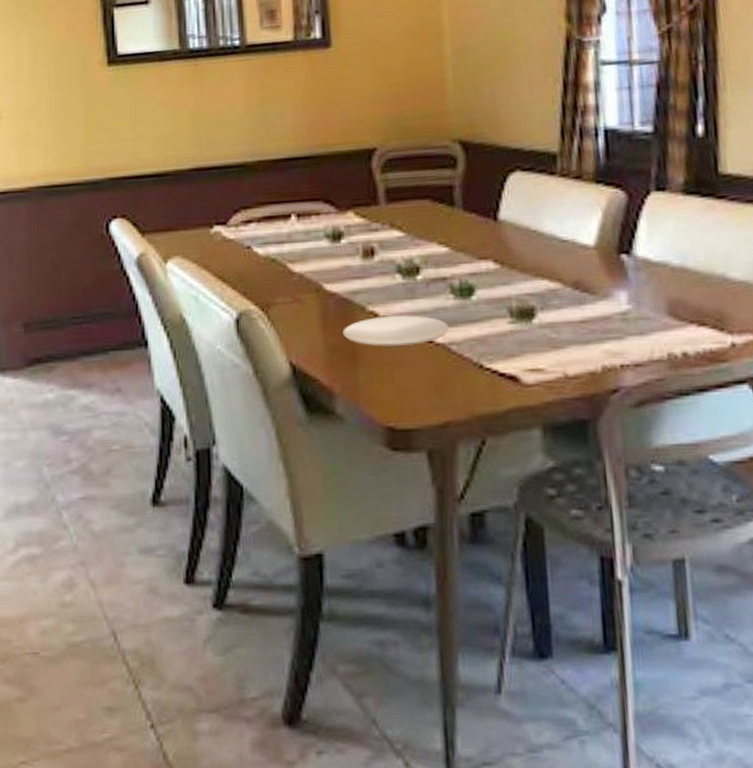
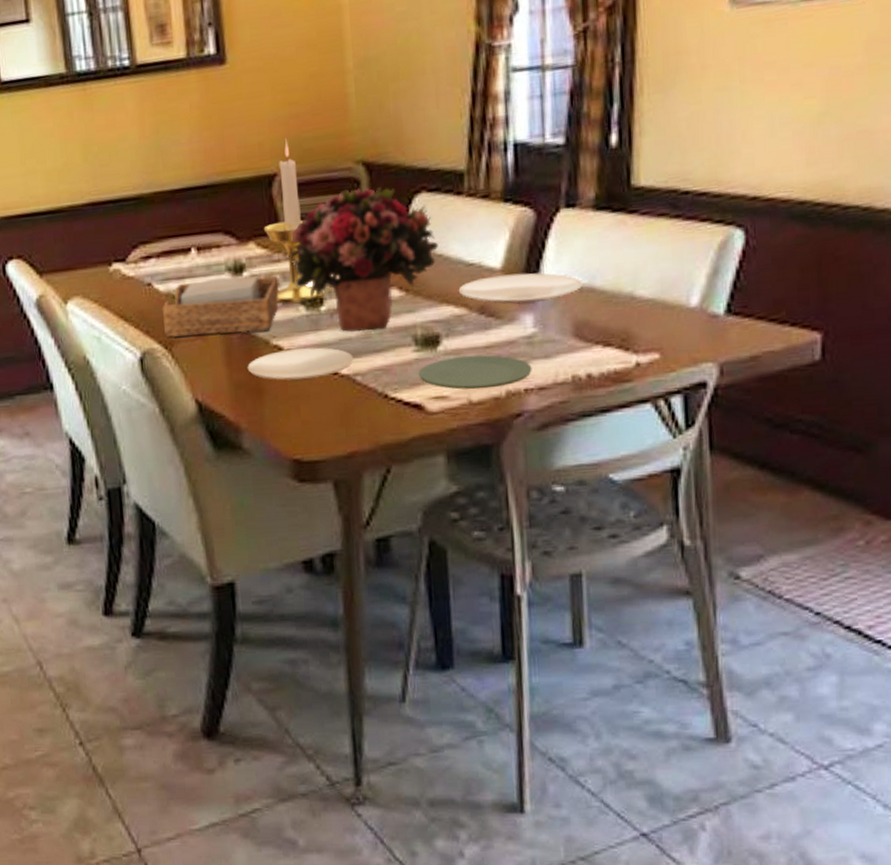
napkin holder: none [260,243,376,300] -> present [161,276,279,337]
candlestick: none [362,117,421,272] -> present [263,139,324,304]
bouquet: none [382,162,532,302] -> present [285,185,438,332]
plate: none [514,329,628,364] -> present [419,355,532,390]
plate: none [552,251,676,281] -> present [458,272,584,304]

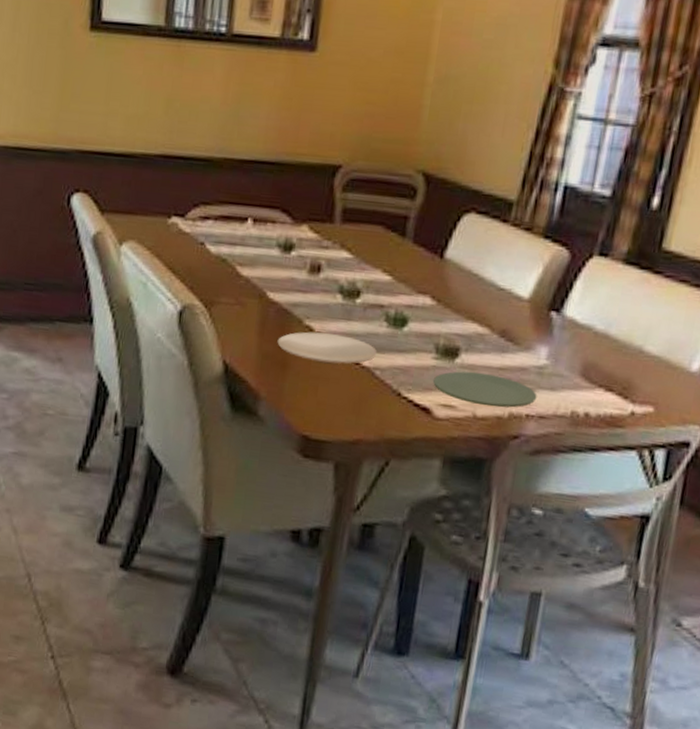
napkin holder: present [161,276,279,337] -> none [207,249,322,311]
candlestick: present [263,139,324,304] -> none [317,135,363,292]
bouquet: present [285,185,438,332] -> none [333,193,476,332]
plate: present [458,272,584,304] -> none [485,304,600,337]

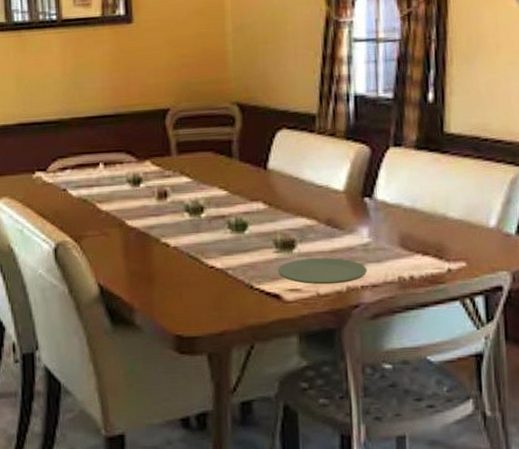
plate: present [277,331,378,365] -> none [141,246,227,272]

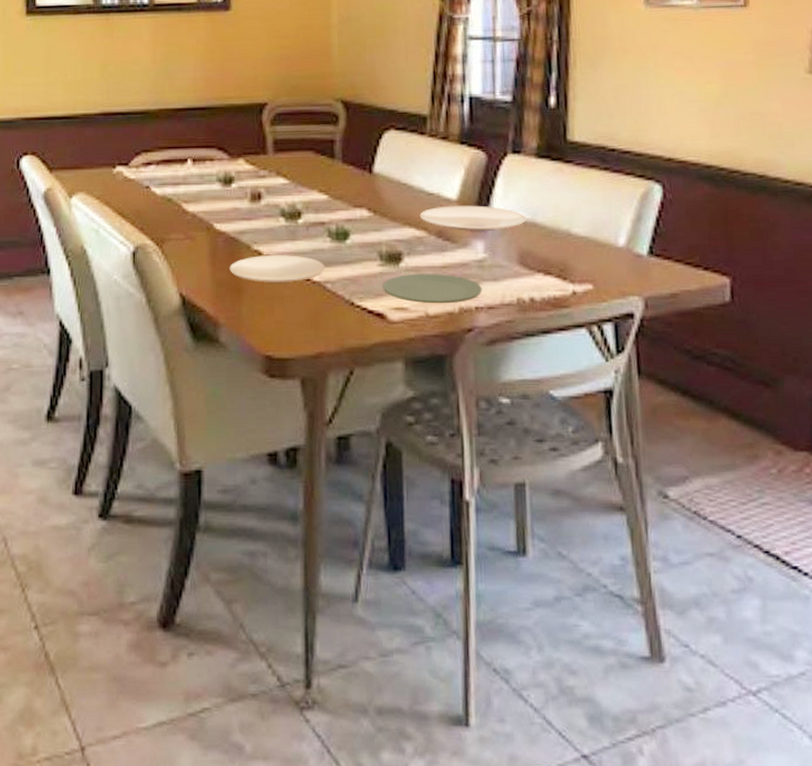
plate: none [141,246,227,272] -> present [229,255,325,284]
plate: none [310,195,407,219] -> present [419,205,527,231]

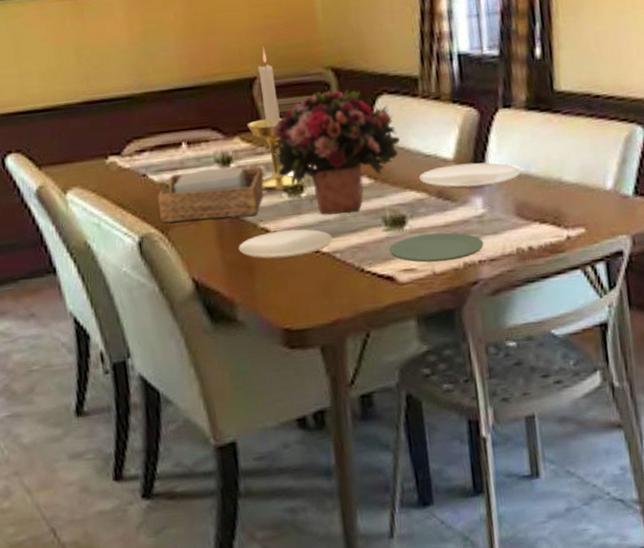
napkin holder: none [156,186,262,238] -> present [157,167,264,223]
candlestick: none [252,75,302,215] -> present [247,47,304,192]
bouquet: none [269,119,403,244] -> present [267,88,400,215]

